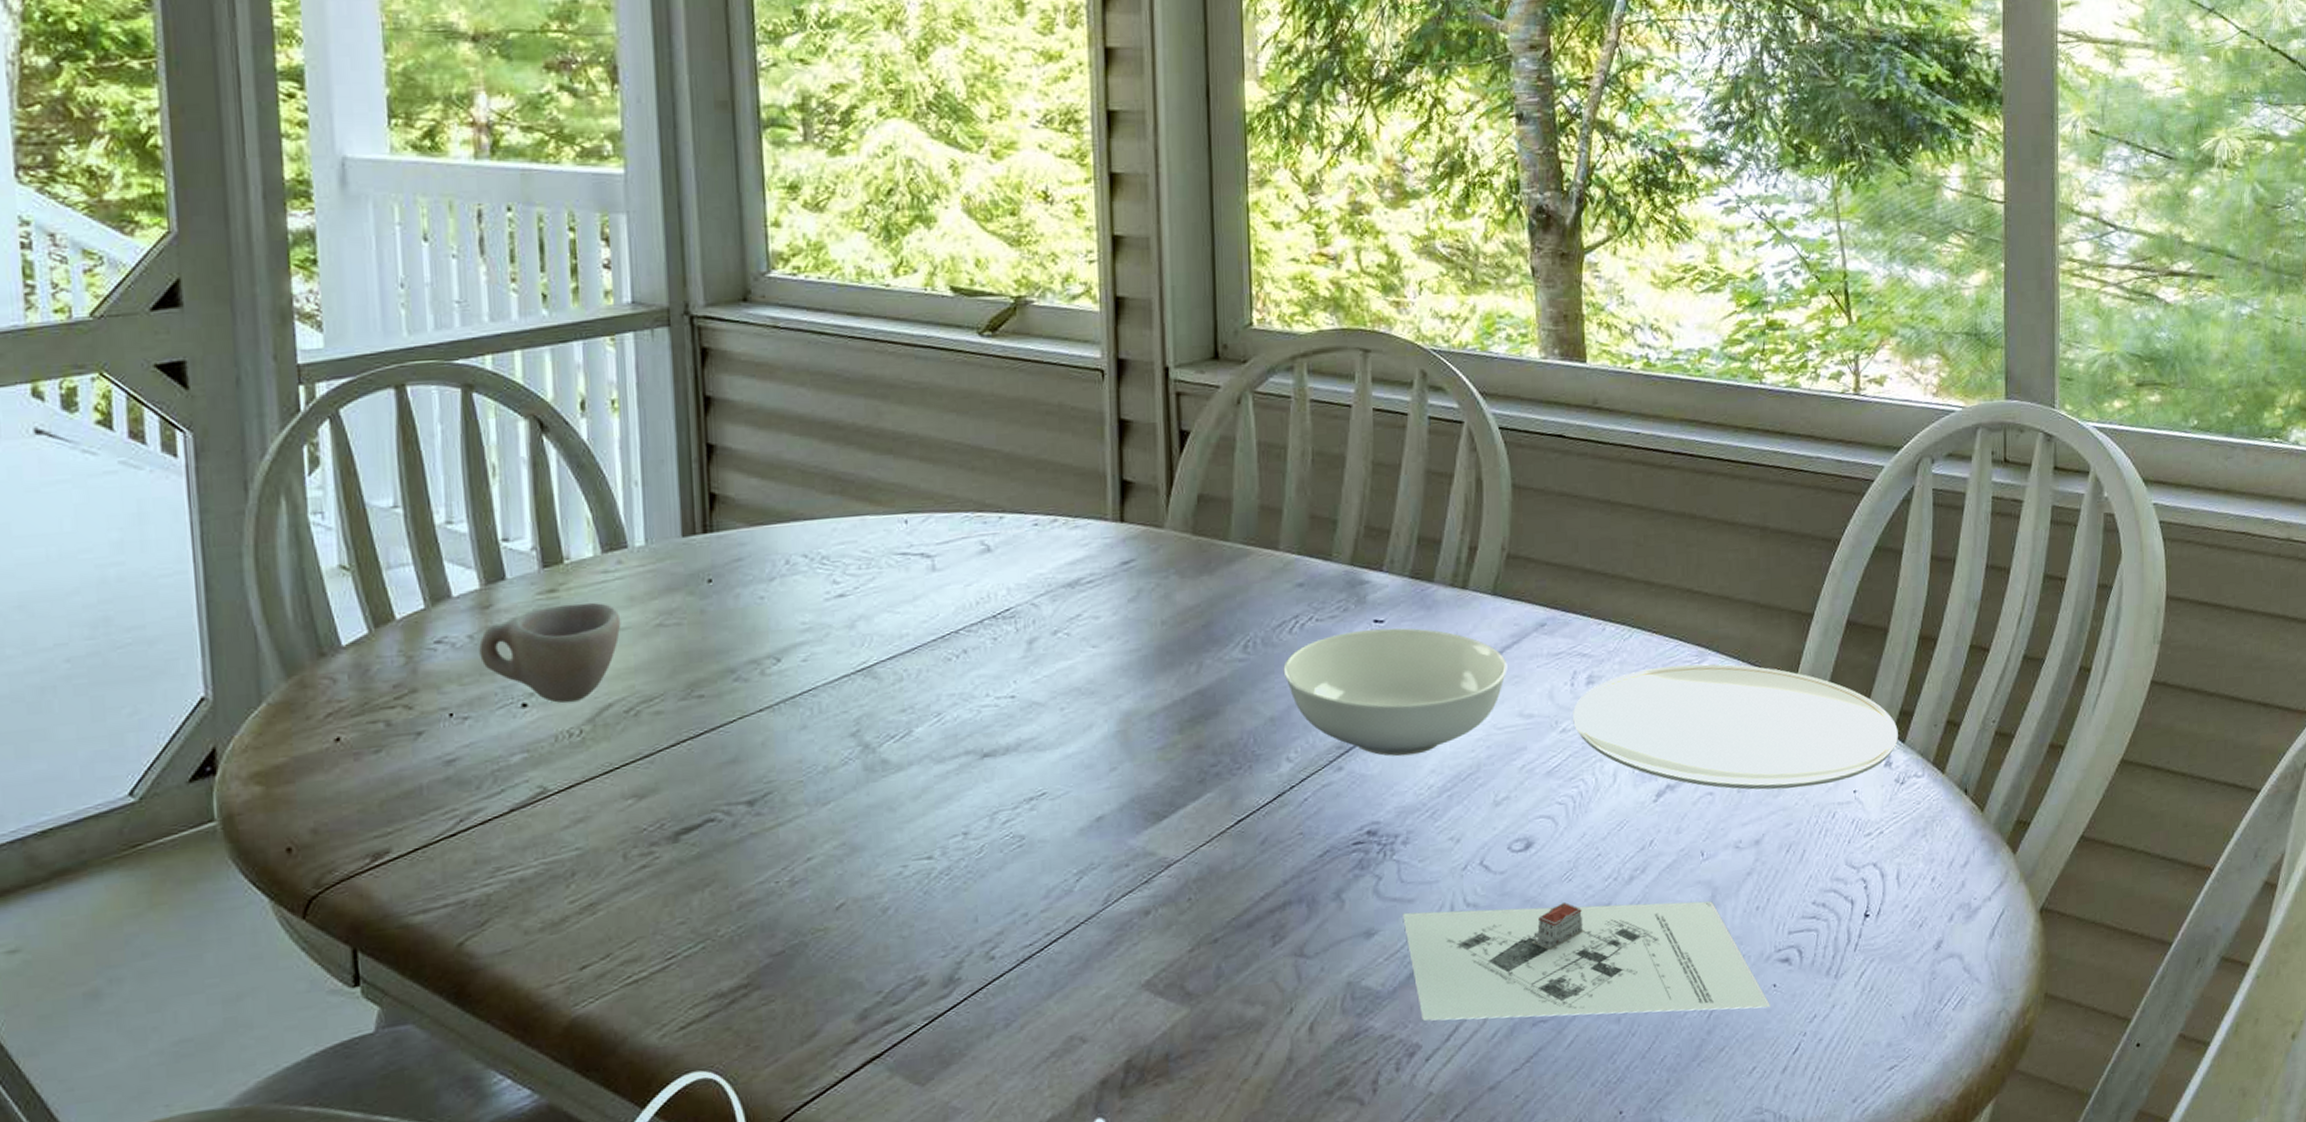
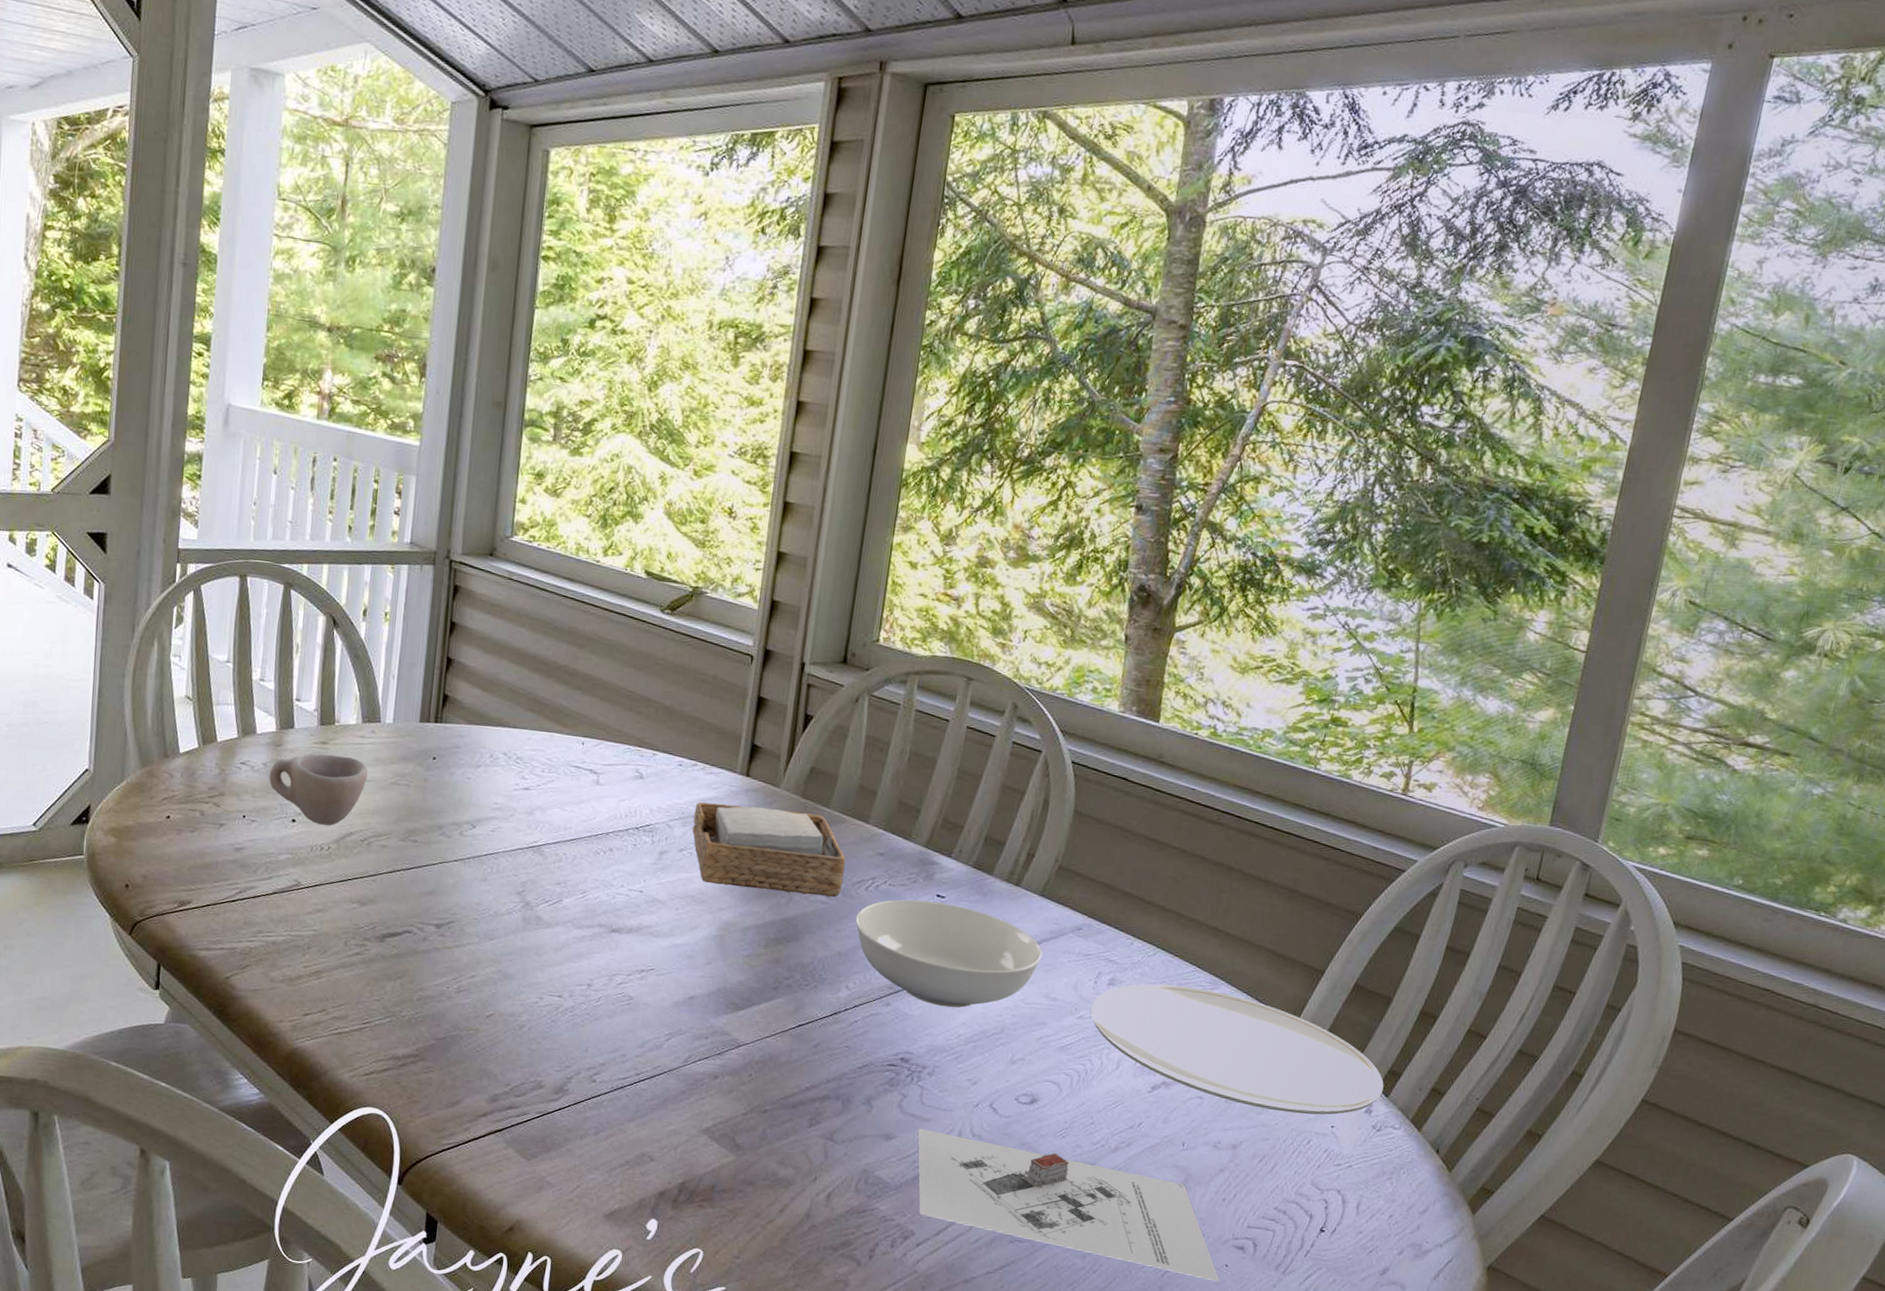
napkin holder: none [1063,552,1261,667] -> present [692,802,846,898]

